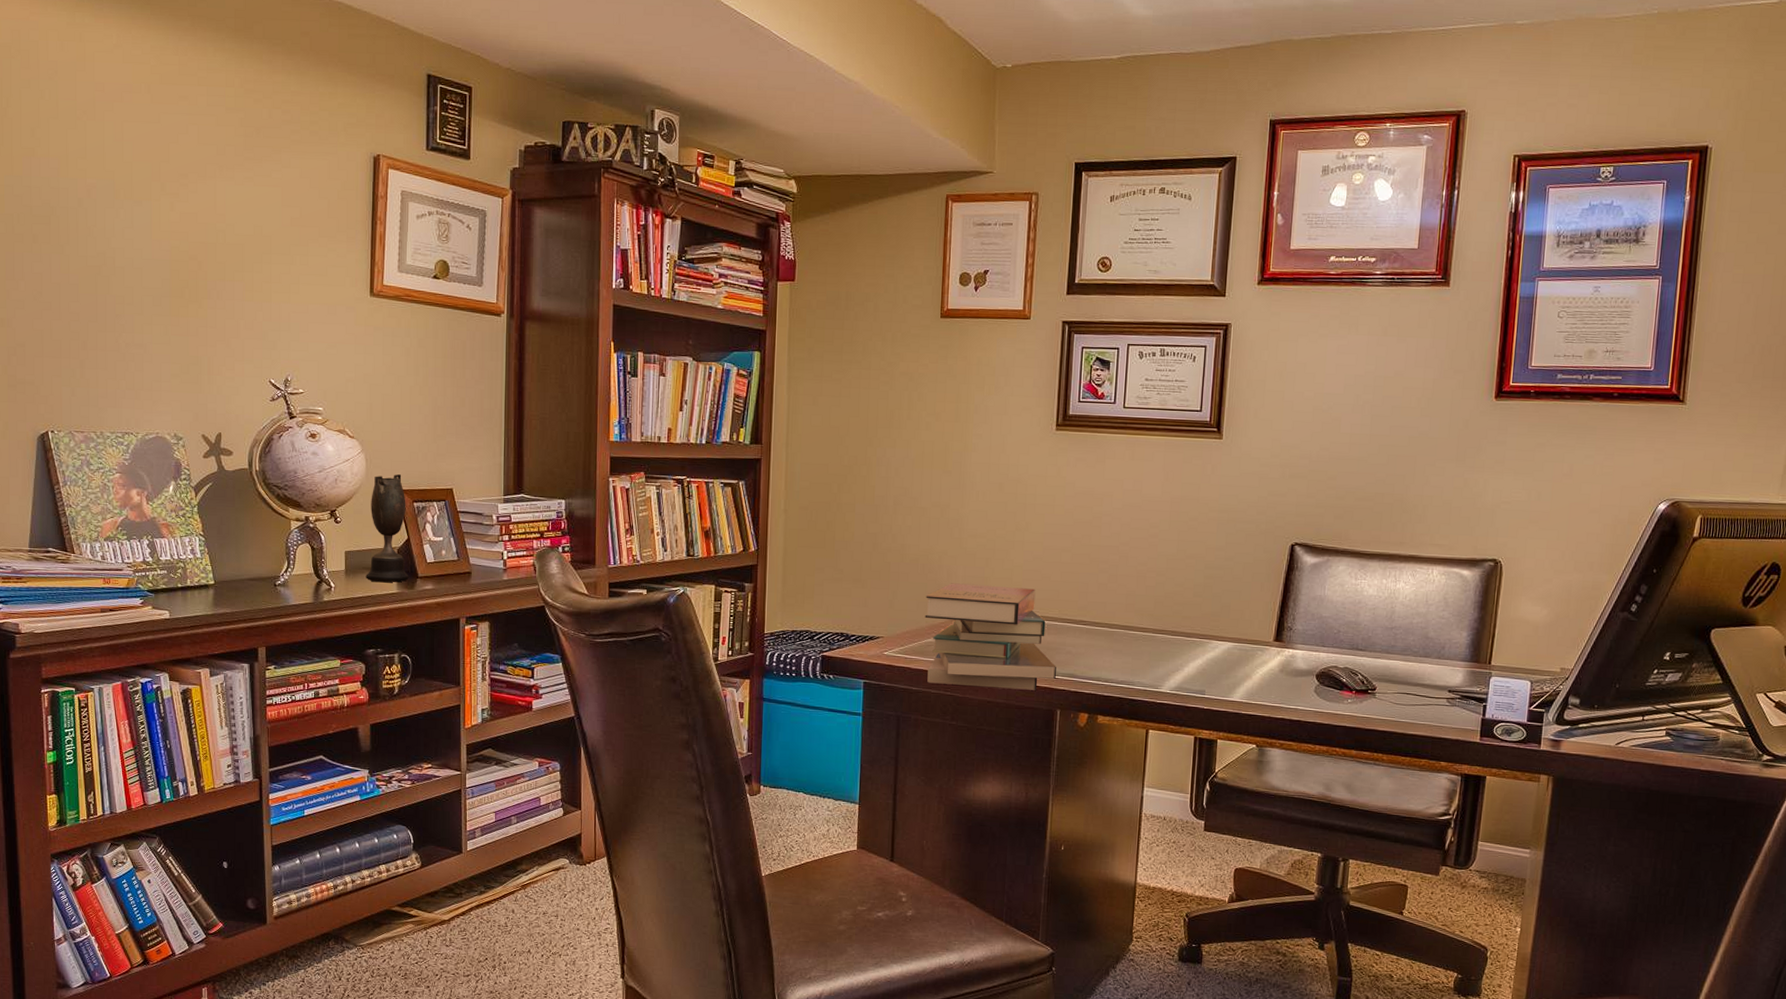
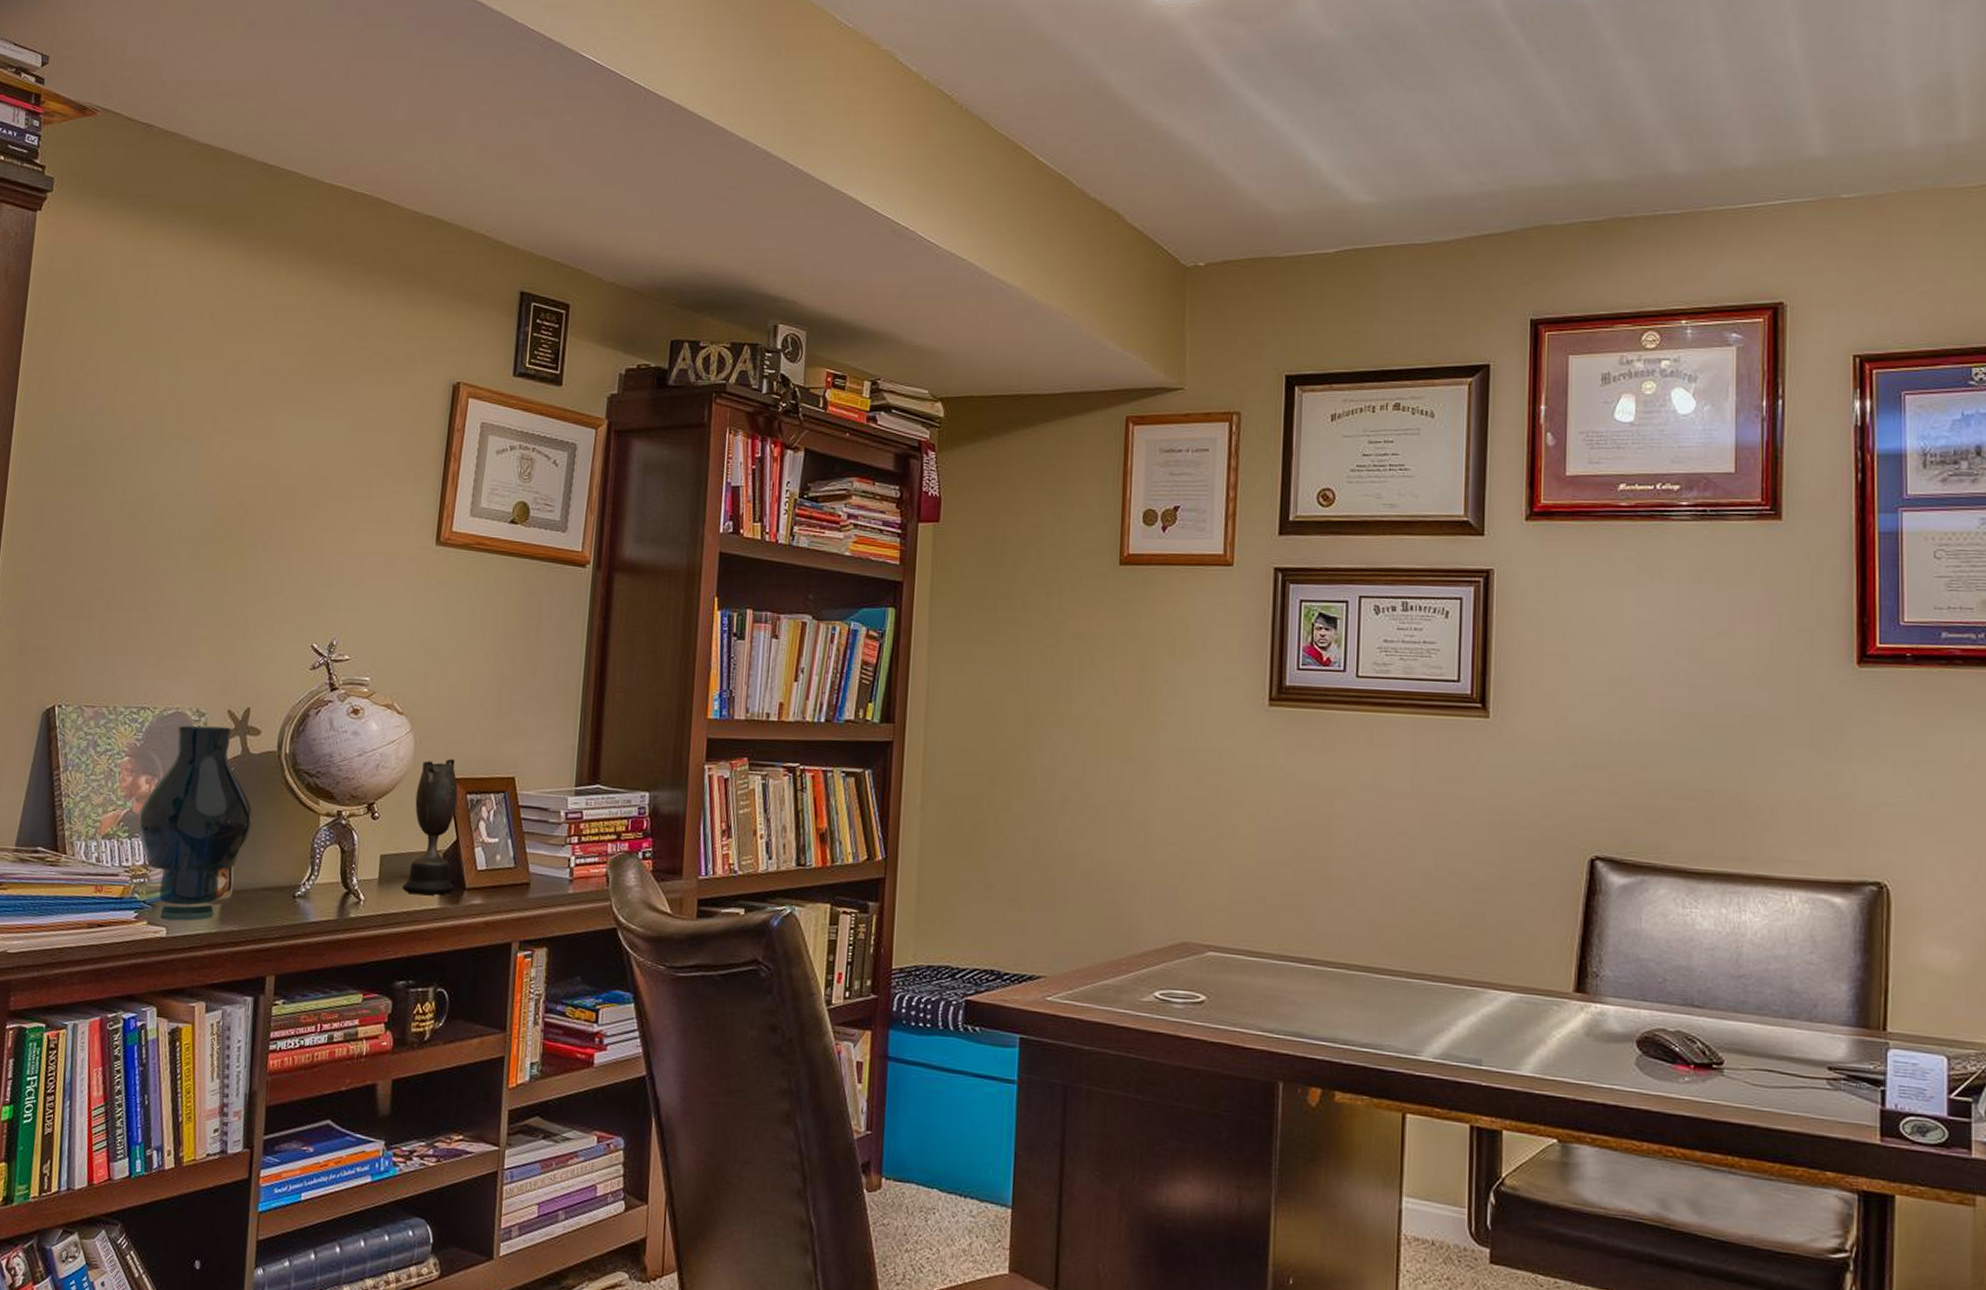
vase: none [134,447,233,606] -> present [138,725,253,921]
books: present [924,583,1056,690] -> none [1100,905,1277,1054]

